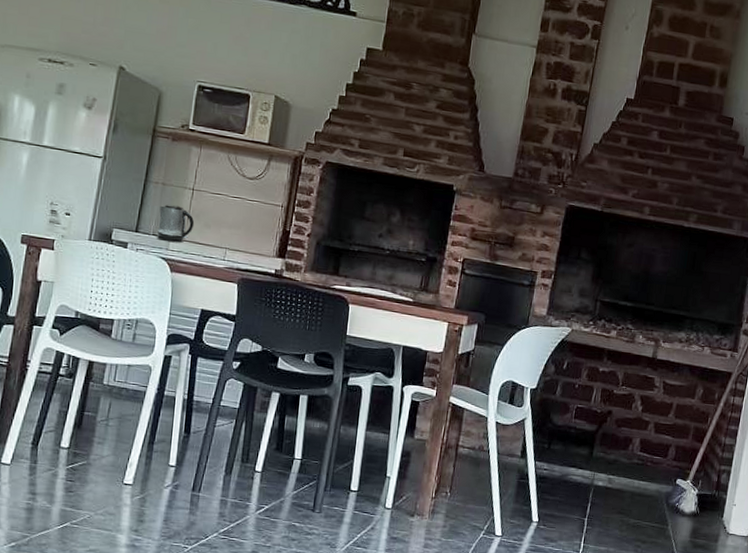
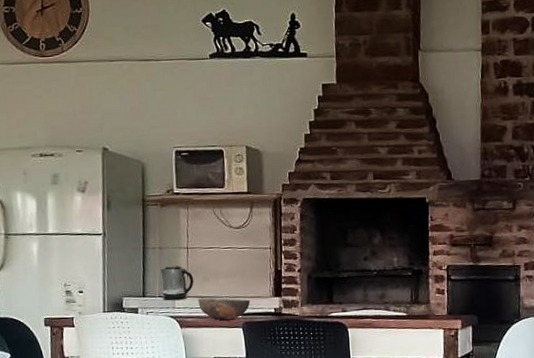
bowl: none [194,244,251,274] -> present [198,297,251,321]

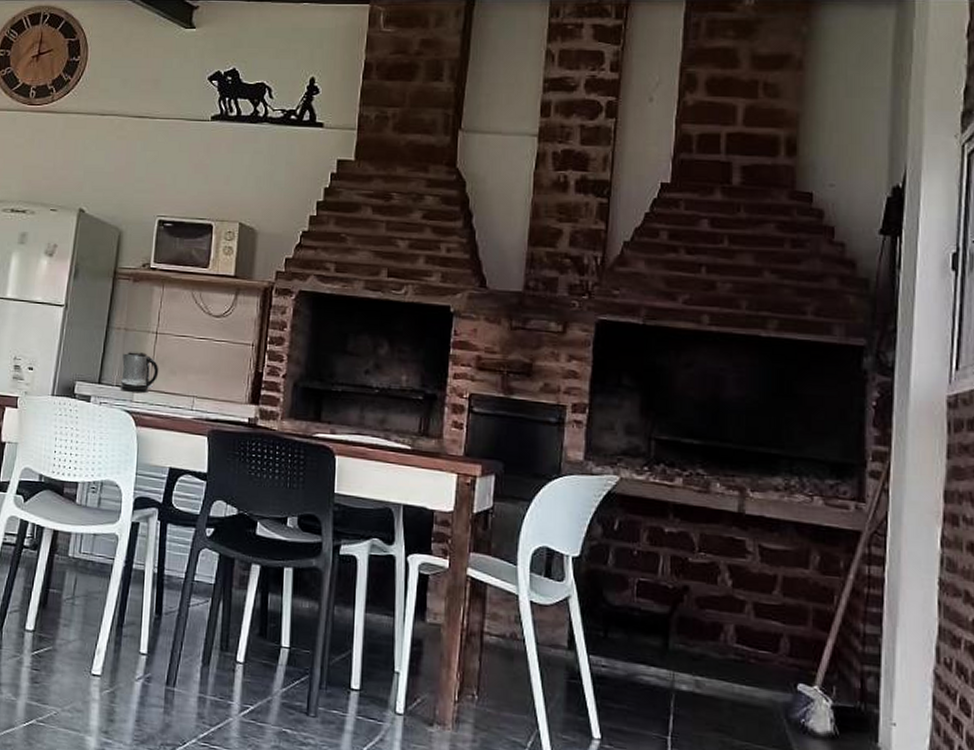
bowl: present [198,297,251,321] -> none [160,394,221,425]

